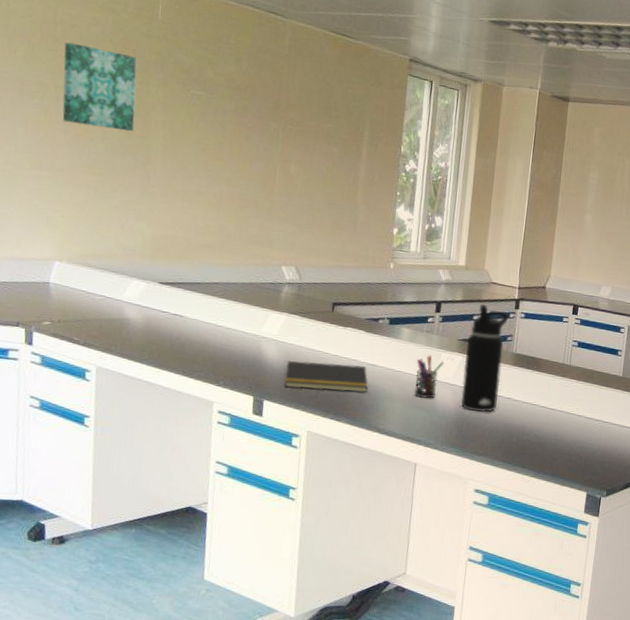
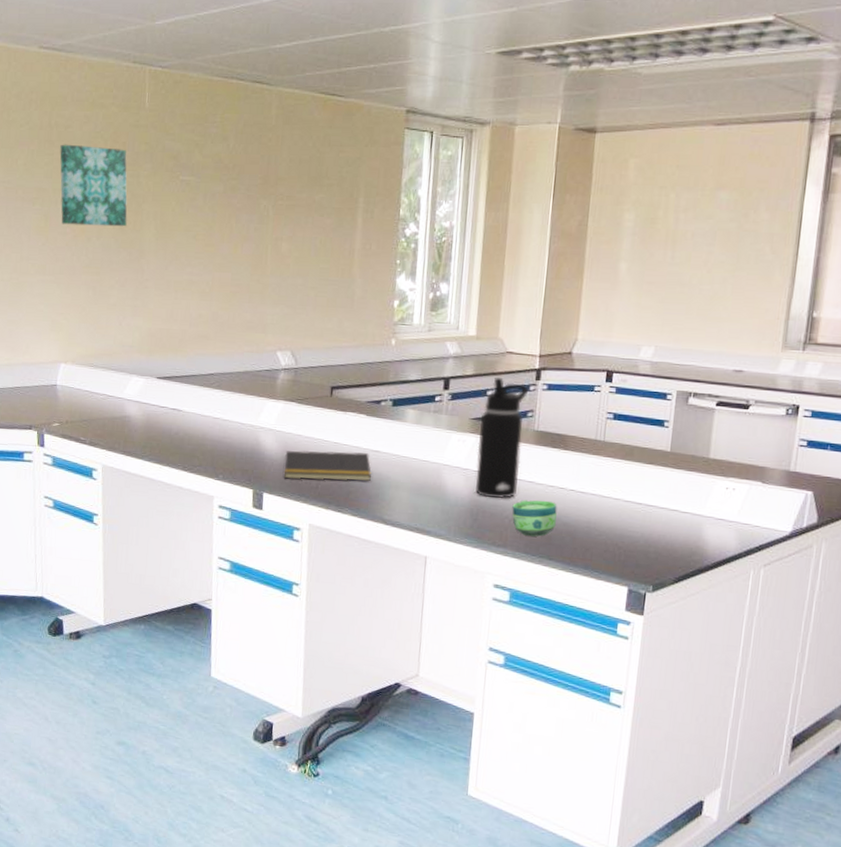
pen holder: present [414,355,445,399] -> none [422,437,455,486]
cup: none [492,414,531,447] -> present [512,500,557,537]

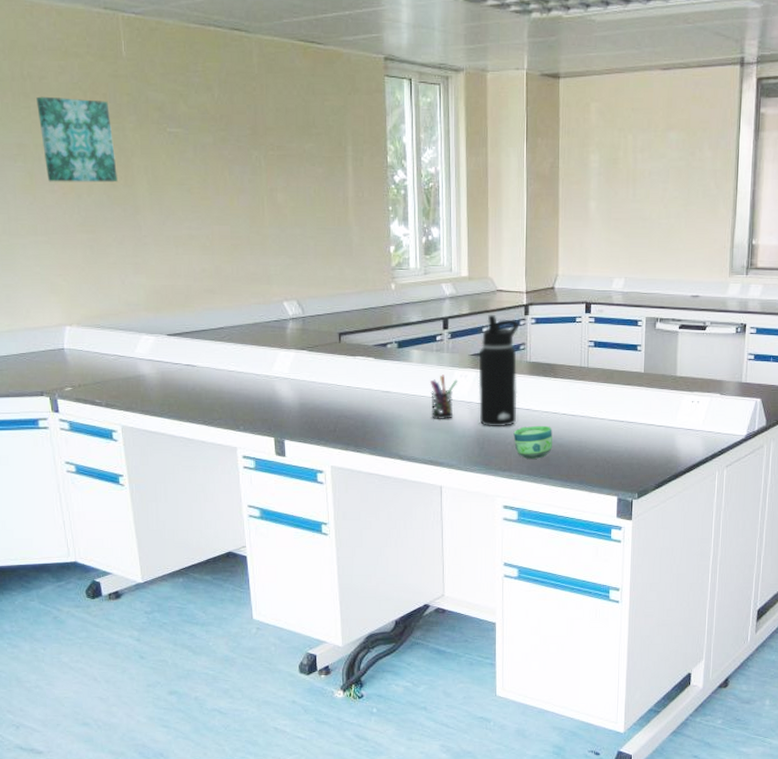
notepad: present [283,450,372,481] -> none [301,394,385,425]
pen holder: none [422,437,455,486] -> present [429,375,458,420]

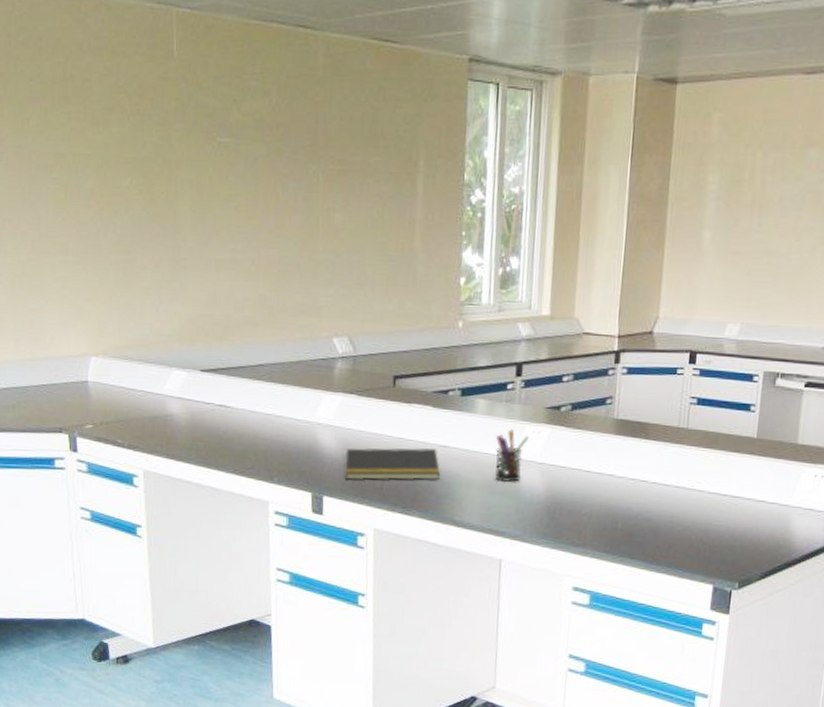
wall art: present [36,96,118,182] -> none [77,101,159,198]
notepad: none [301,394,385,425] -> present [344,448,441,480]
water bottle: present [478,314,520,427] -> none [552,360,608,494]
cup: present [513,425,552,459] -> none [591,494,639,534]

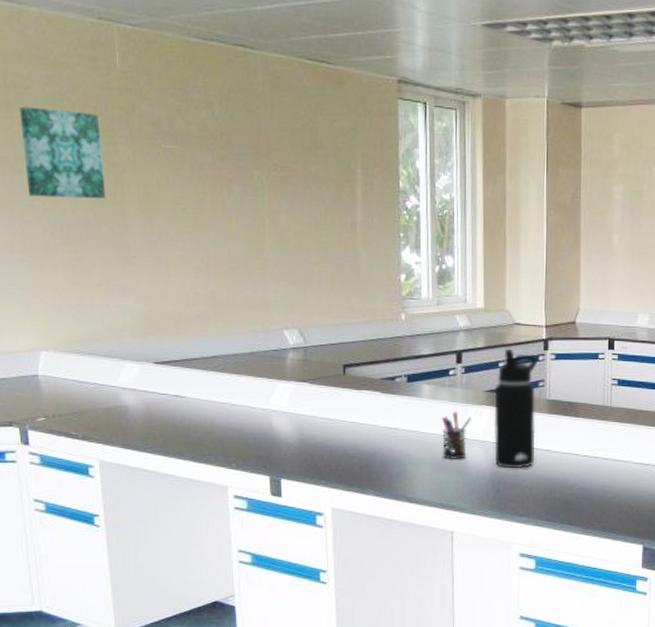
wall art: none [77,101,159,198] -> present [20,106,106,199]
notepad: present [344,448,441,480] -> none [300,431,393,463]
water bottle: none [552,360,608,494] -> present [494,348,538,469]

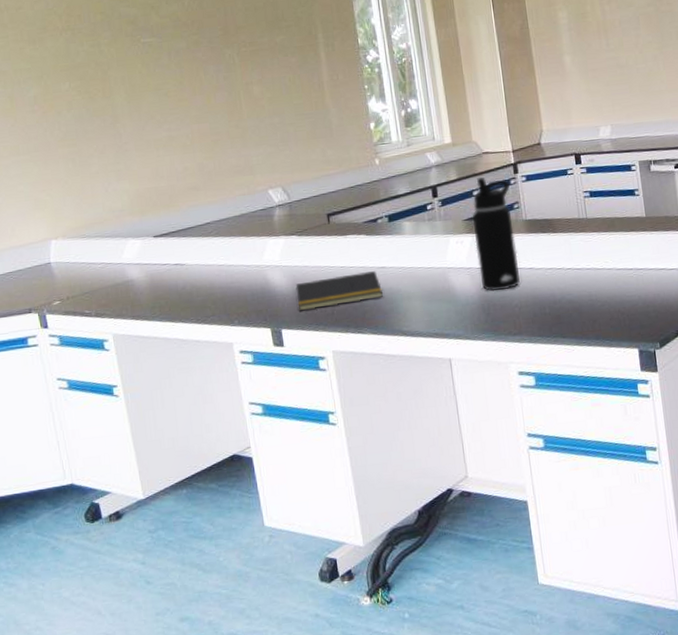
wall art: present [20,106,106,199] -> none [14,21,96,103]
notepad: none [300,431,393,463] -> present [295,271,383,311]
pen holder: present [441,411,472,460] -> none [425,243,455,290]

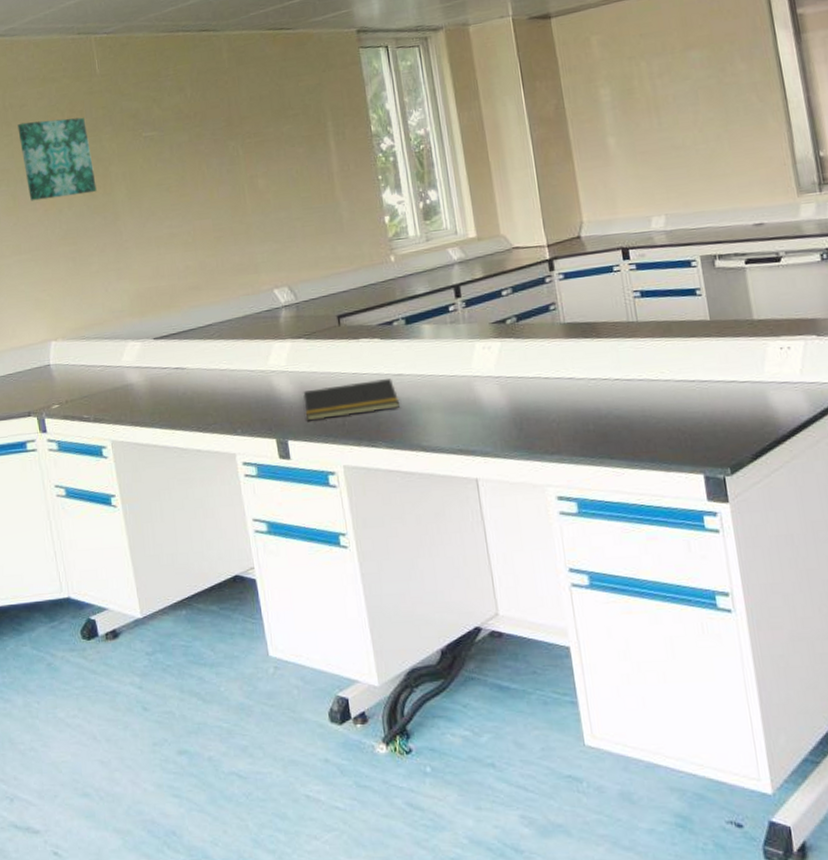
wall art: none [14,21,96,103] -> present [17,117,97,201]
water bottle: present [473,176,520,292] -> none [502,274,558,404]

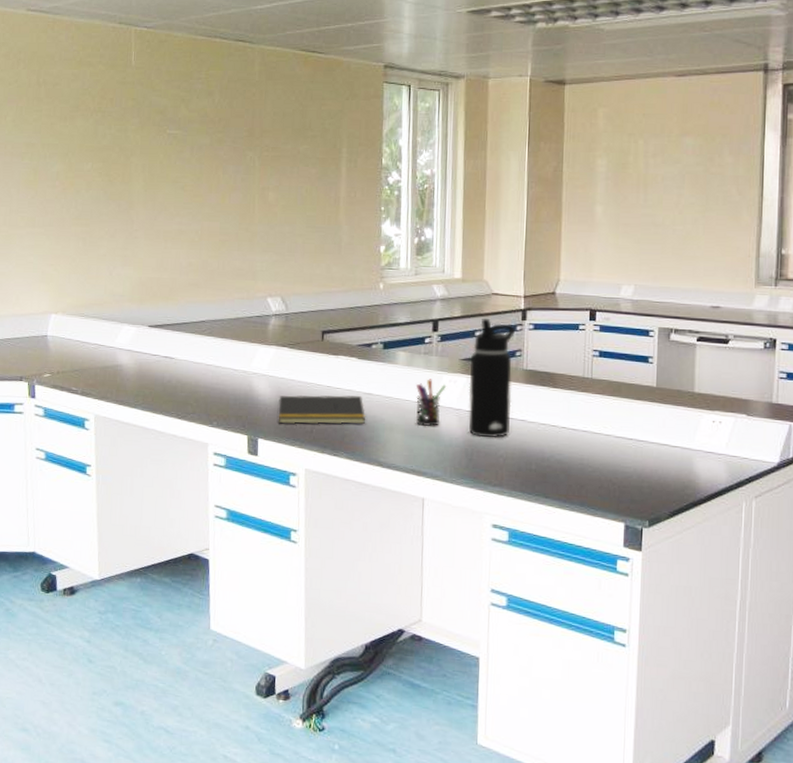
wall art: present [17,117,97,201] -> none [48,101,116,179]
pen holder: none [447,348,481,402] -> present [415,379,447,427]
water bottle: none [502,274,558,404] -> present [468,318,516,438]

